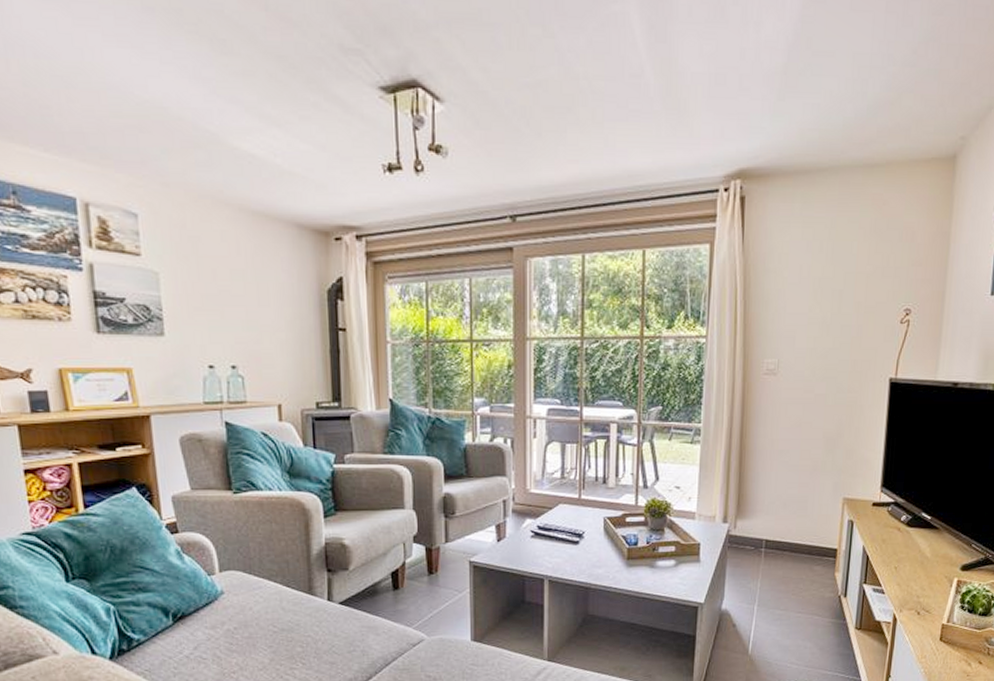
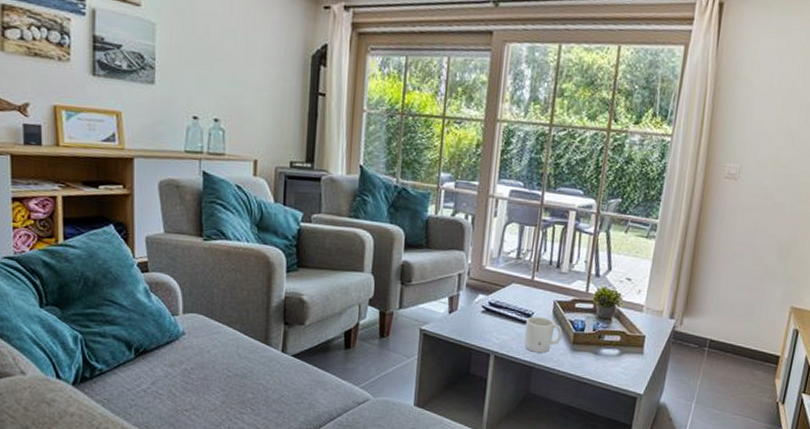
mug: none [577,534,616,572] -> present [524,316,563,353]

